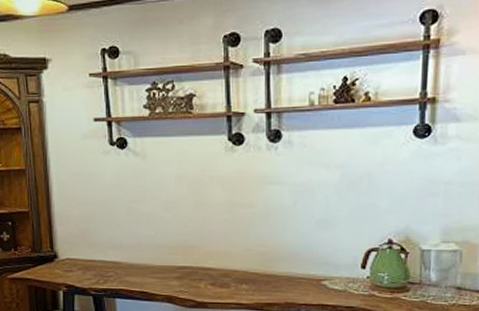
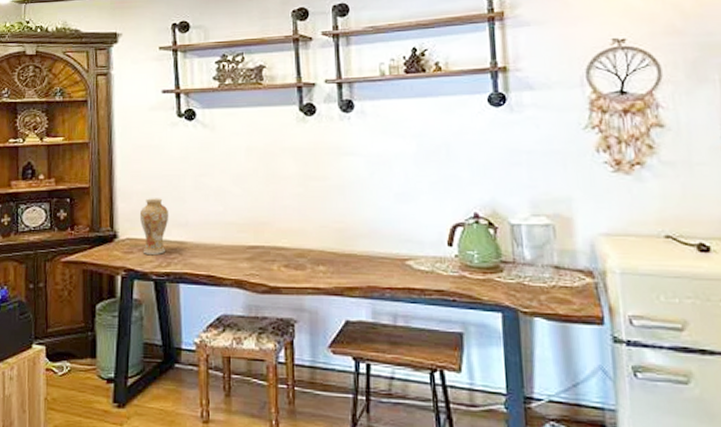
vase: none [77,222,105,273] -> present [139,198,169,254]

